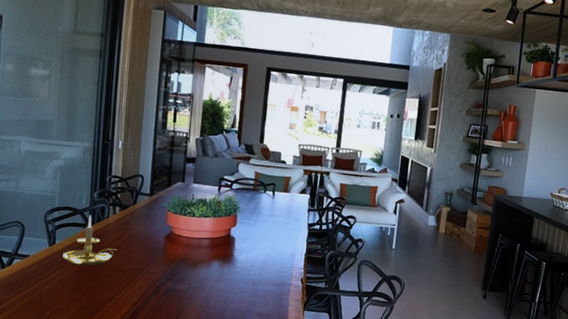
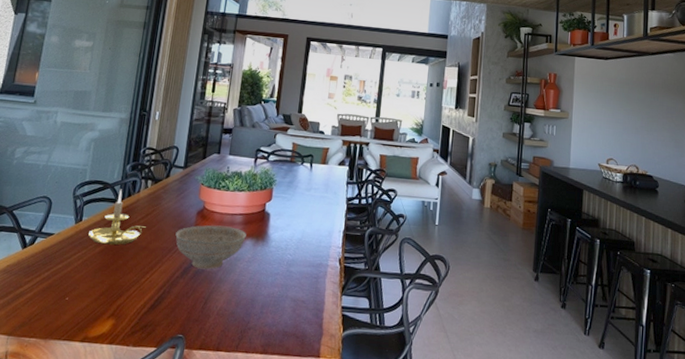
decorative bowl: none [146,248,213,288] -> present [175,225,247,270]

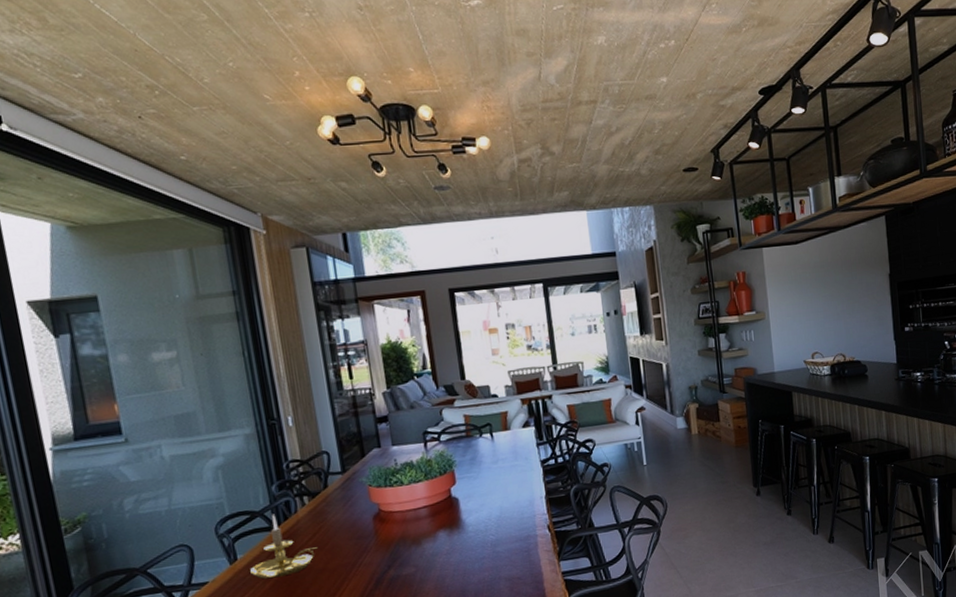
decorative bowl: present [175,225,247,270] -> none [355,522,438,576]

